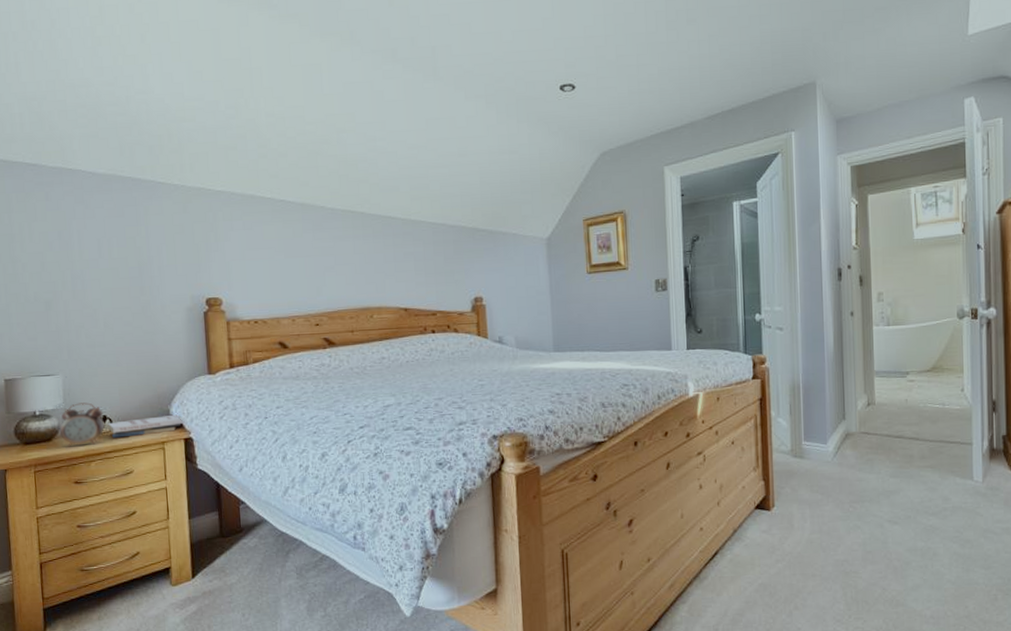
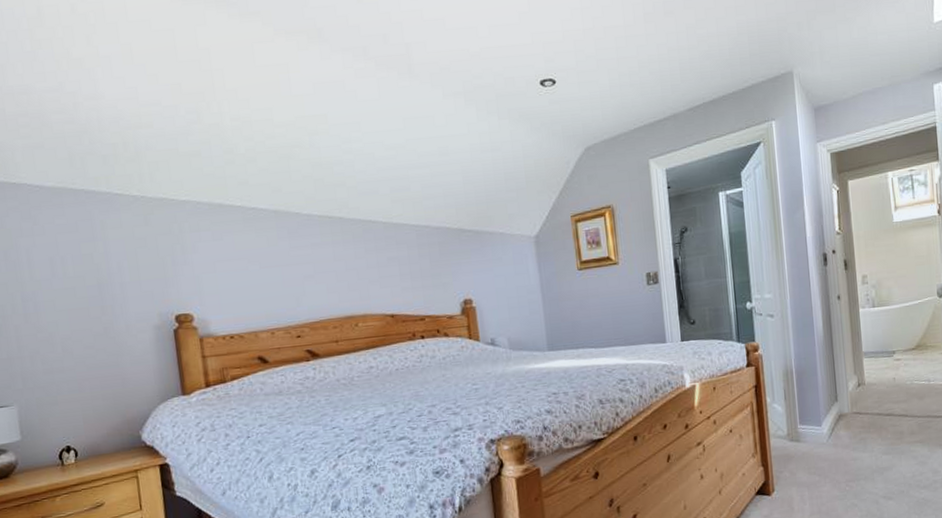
alarm clock: present [59,402,105,447] -> none [17,433,69,483]
books: present [107,414,185,438] -> none [71,439,159,470]

